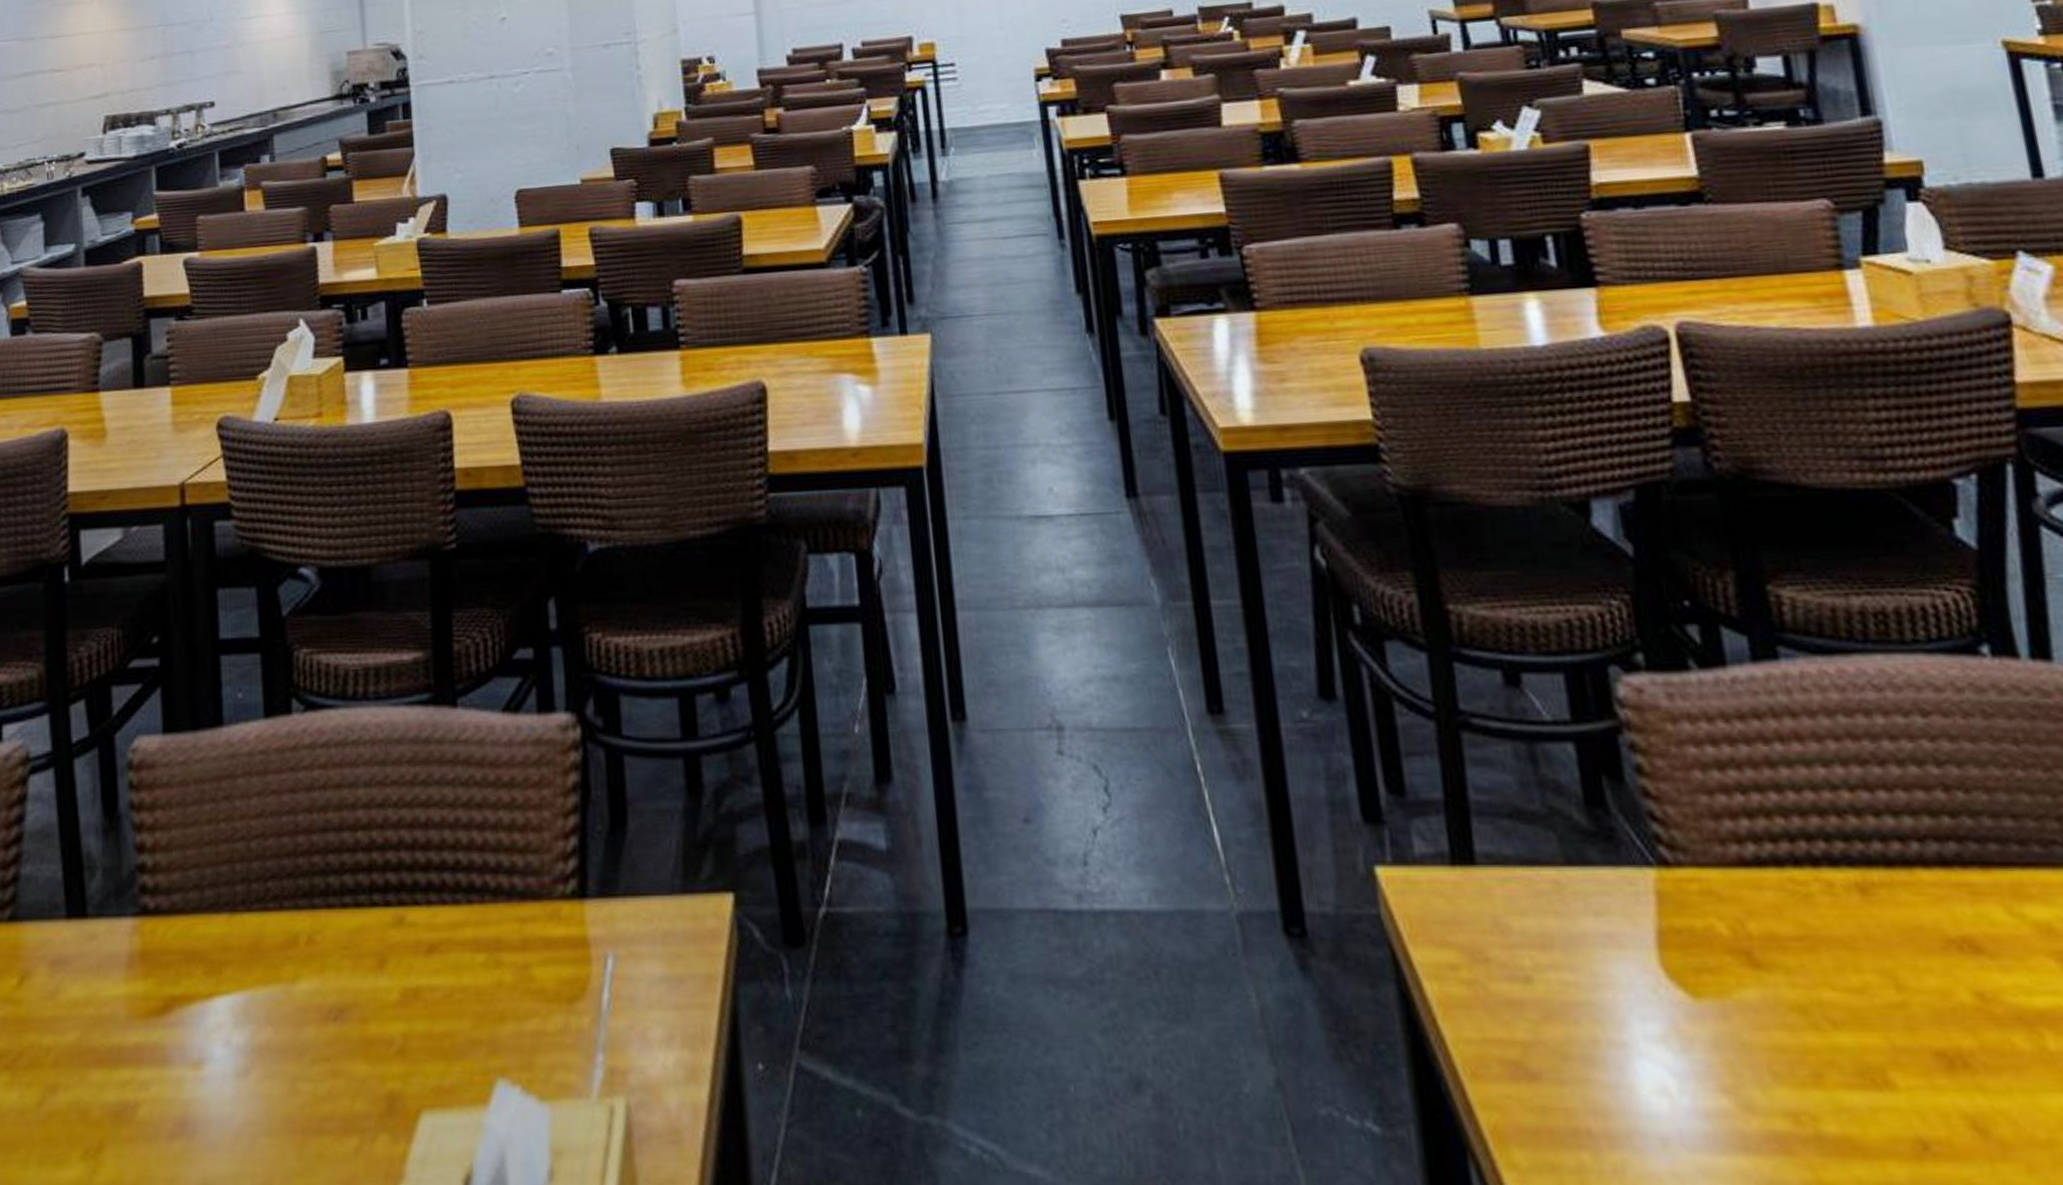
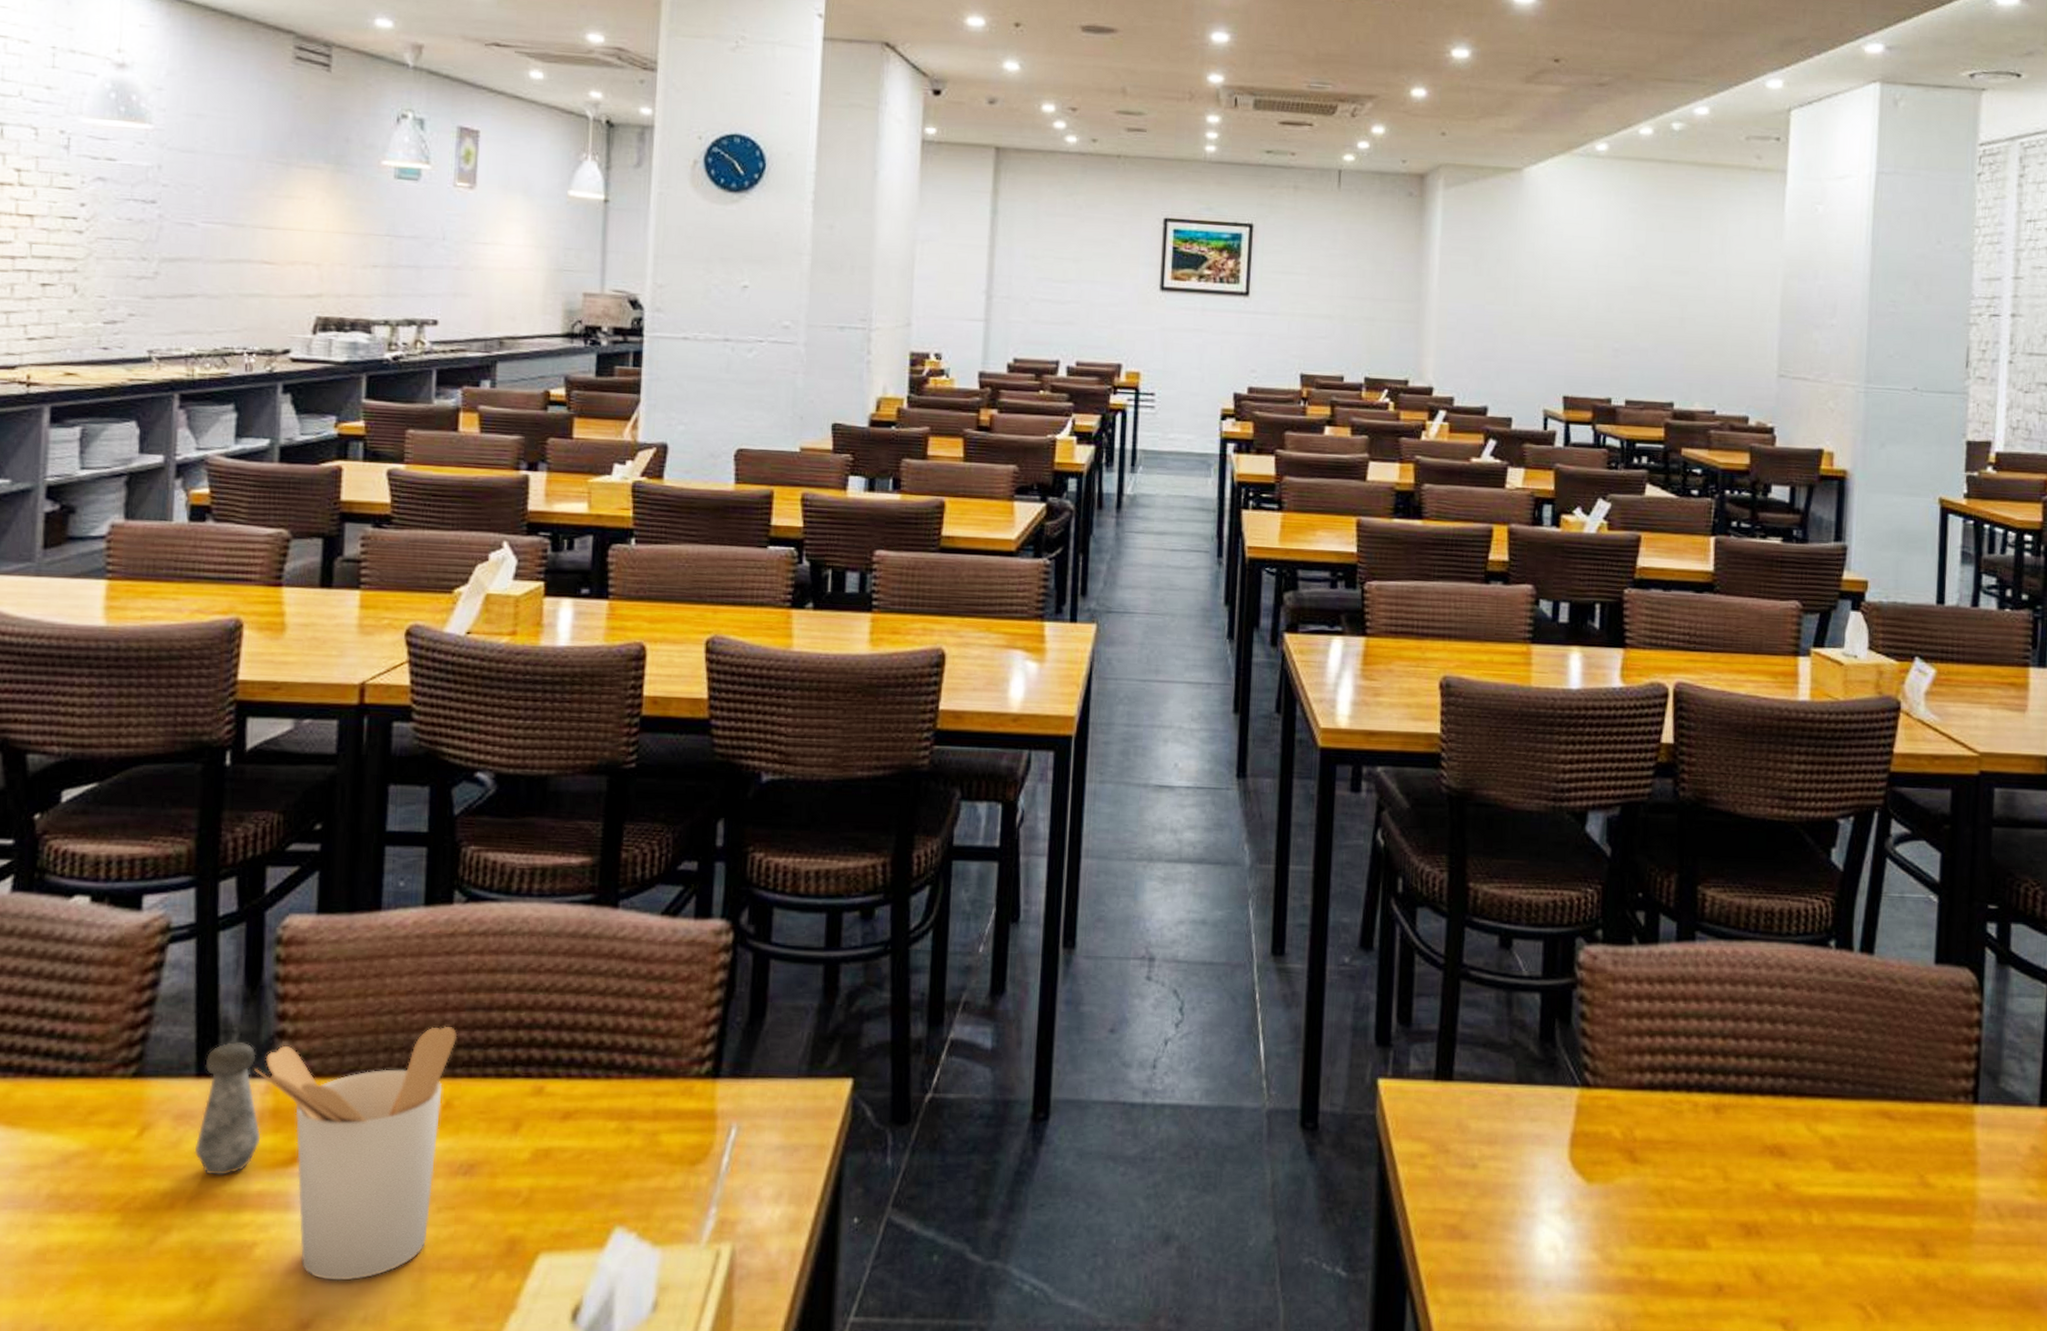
salt shaker: none [71,879,133,1027] -> present [194,1042,261,1176]
utensil holder: none [120,850,312,1146] -> present [254,1026,458,1281]

